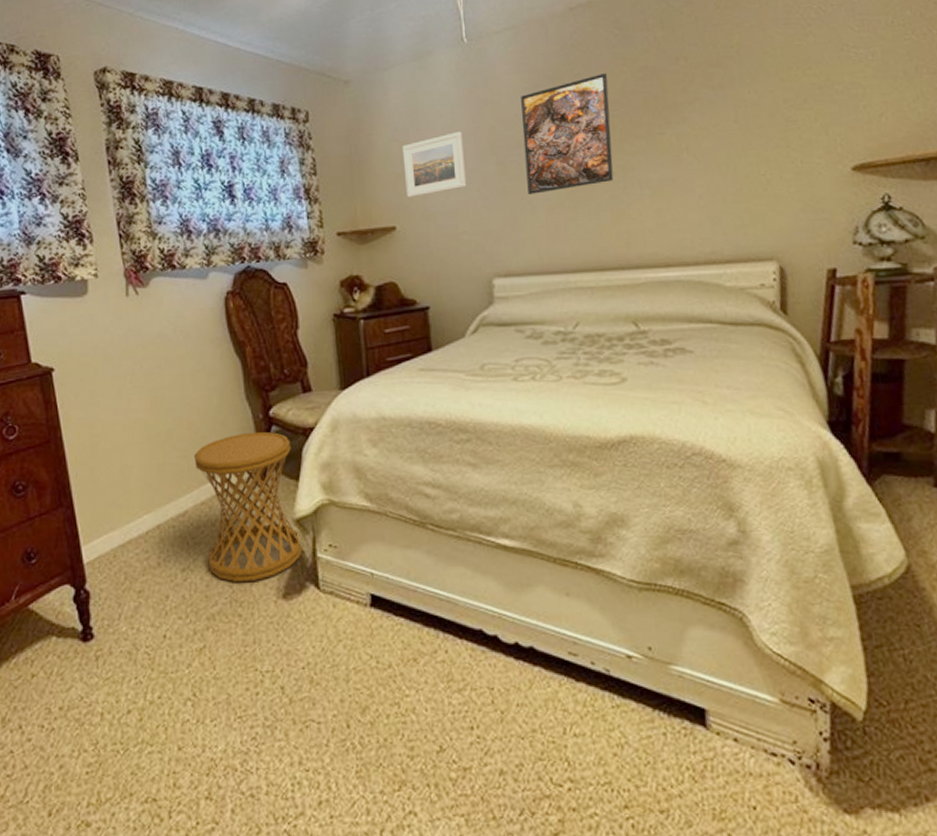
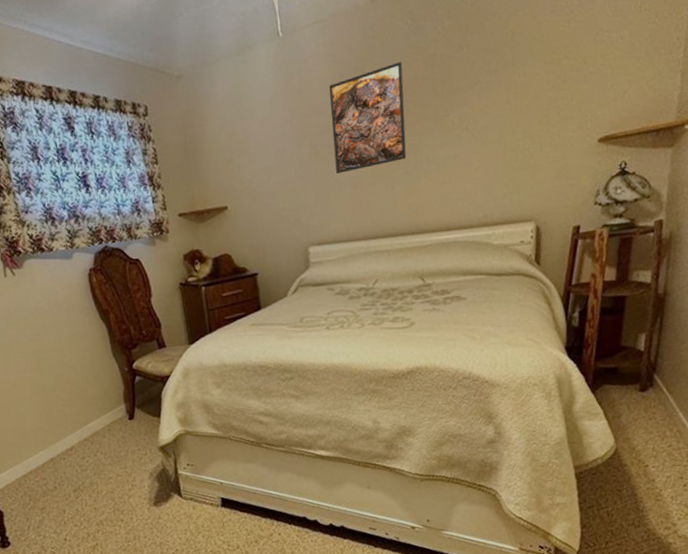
side table: present [194,431,304,582] -> none [75,381,168,497]
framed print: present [402,132,467,197] -> none [230,120,286,180]

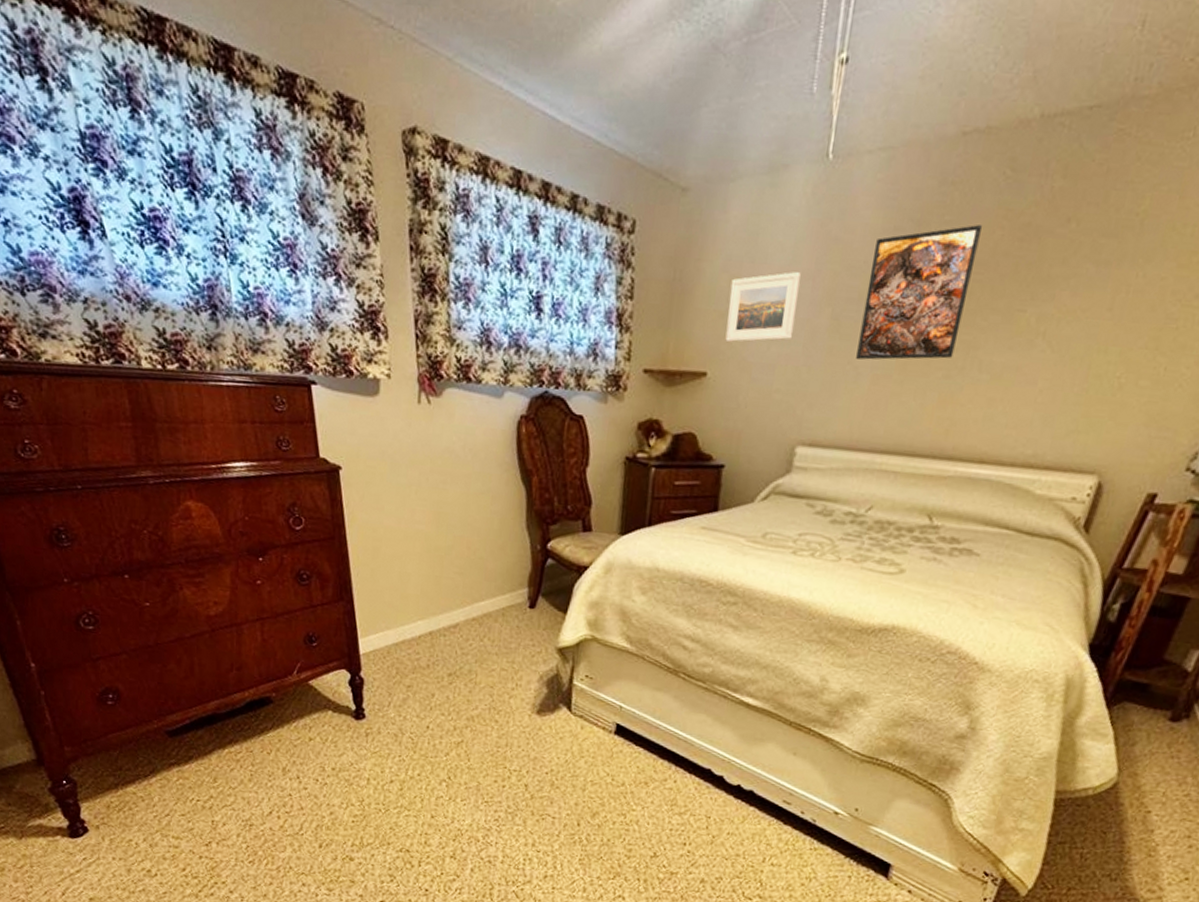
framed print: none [230,120,286,180] -> present [725,272,801,342]

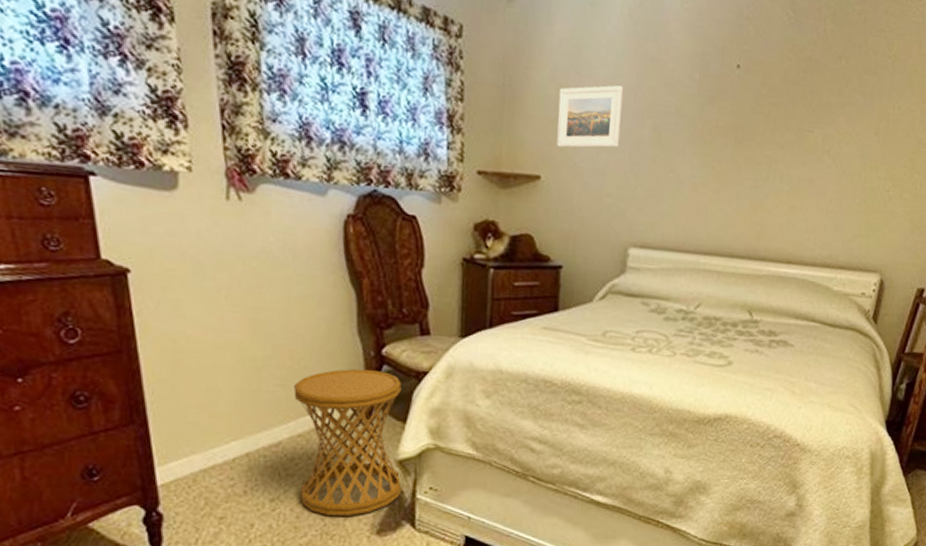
side table: none [470,560,564,695] -> present [294,369,404,516]
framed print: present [856,225,983,360] -> none [677,55,774,171]

